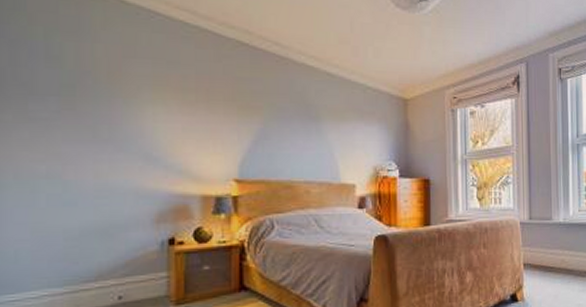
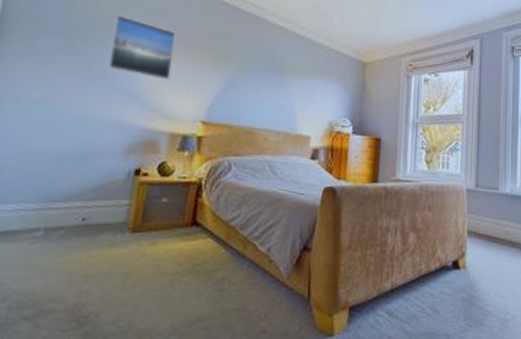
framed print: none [118,67,192,138] -> present [109,14,176,81]

